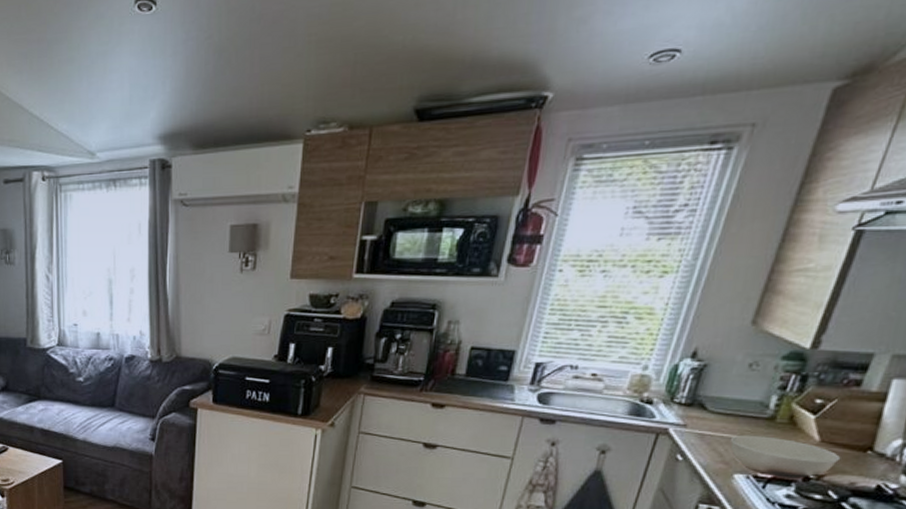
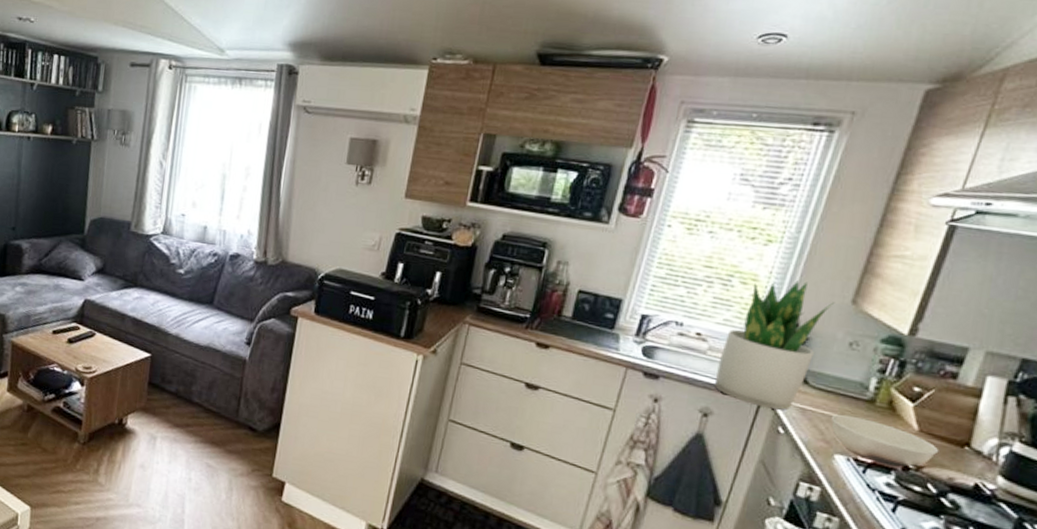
planter: none [611,308,735,438] -> present [714,281,836,411]

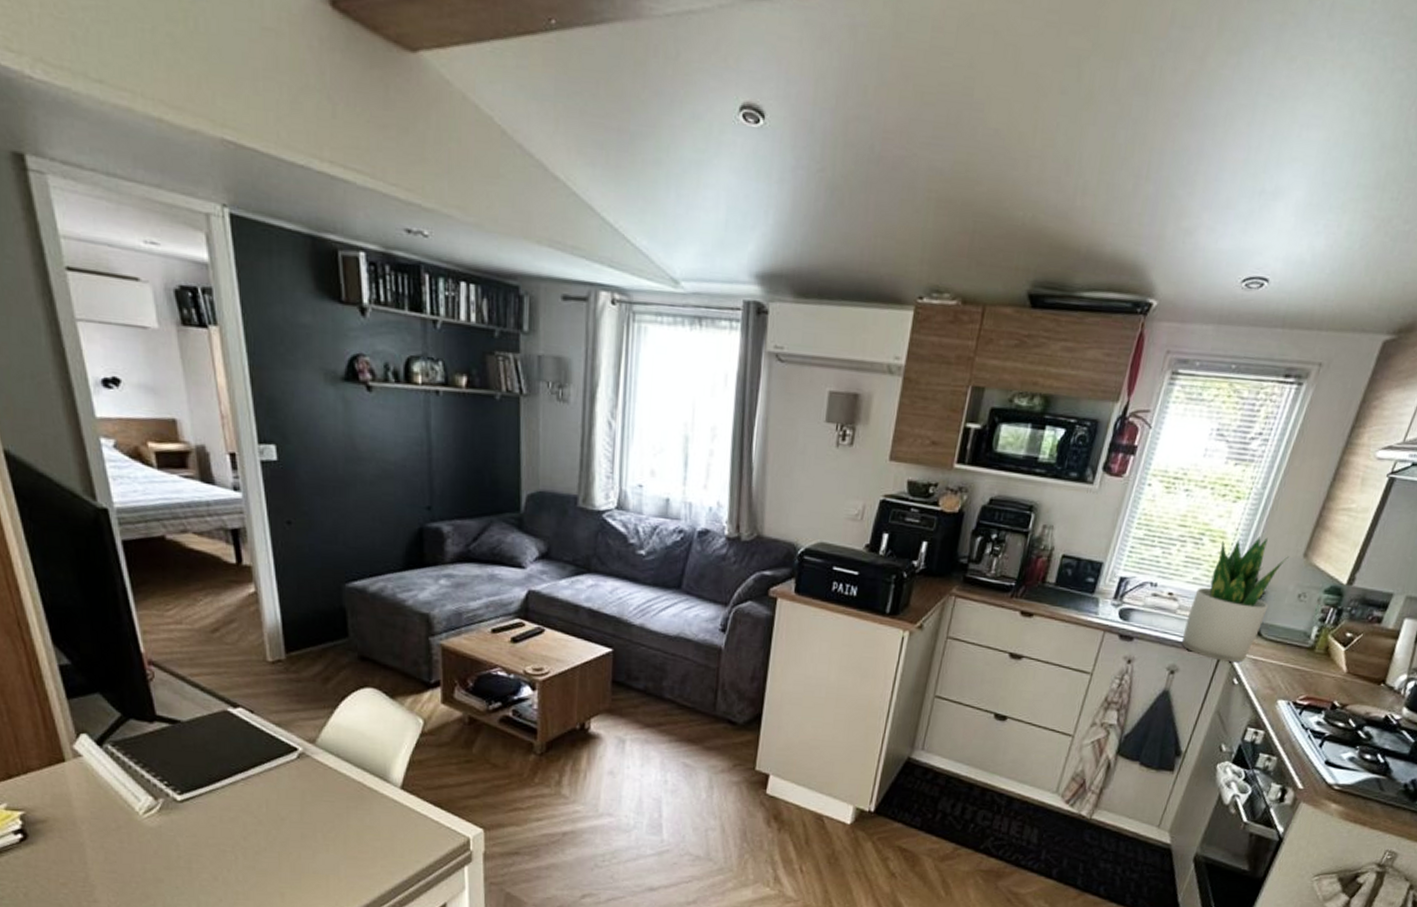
bowl: present [830,414,939,467] -> none [1276,662,1361,707]

